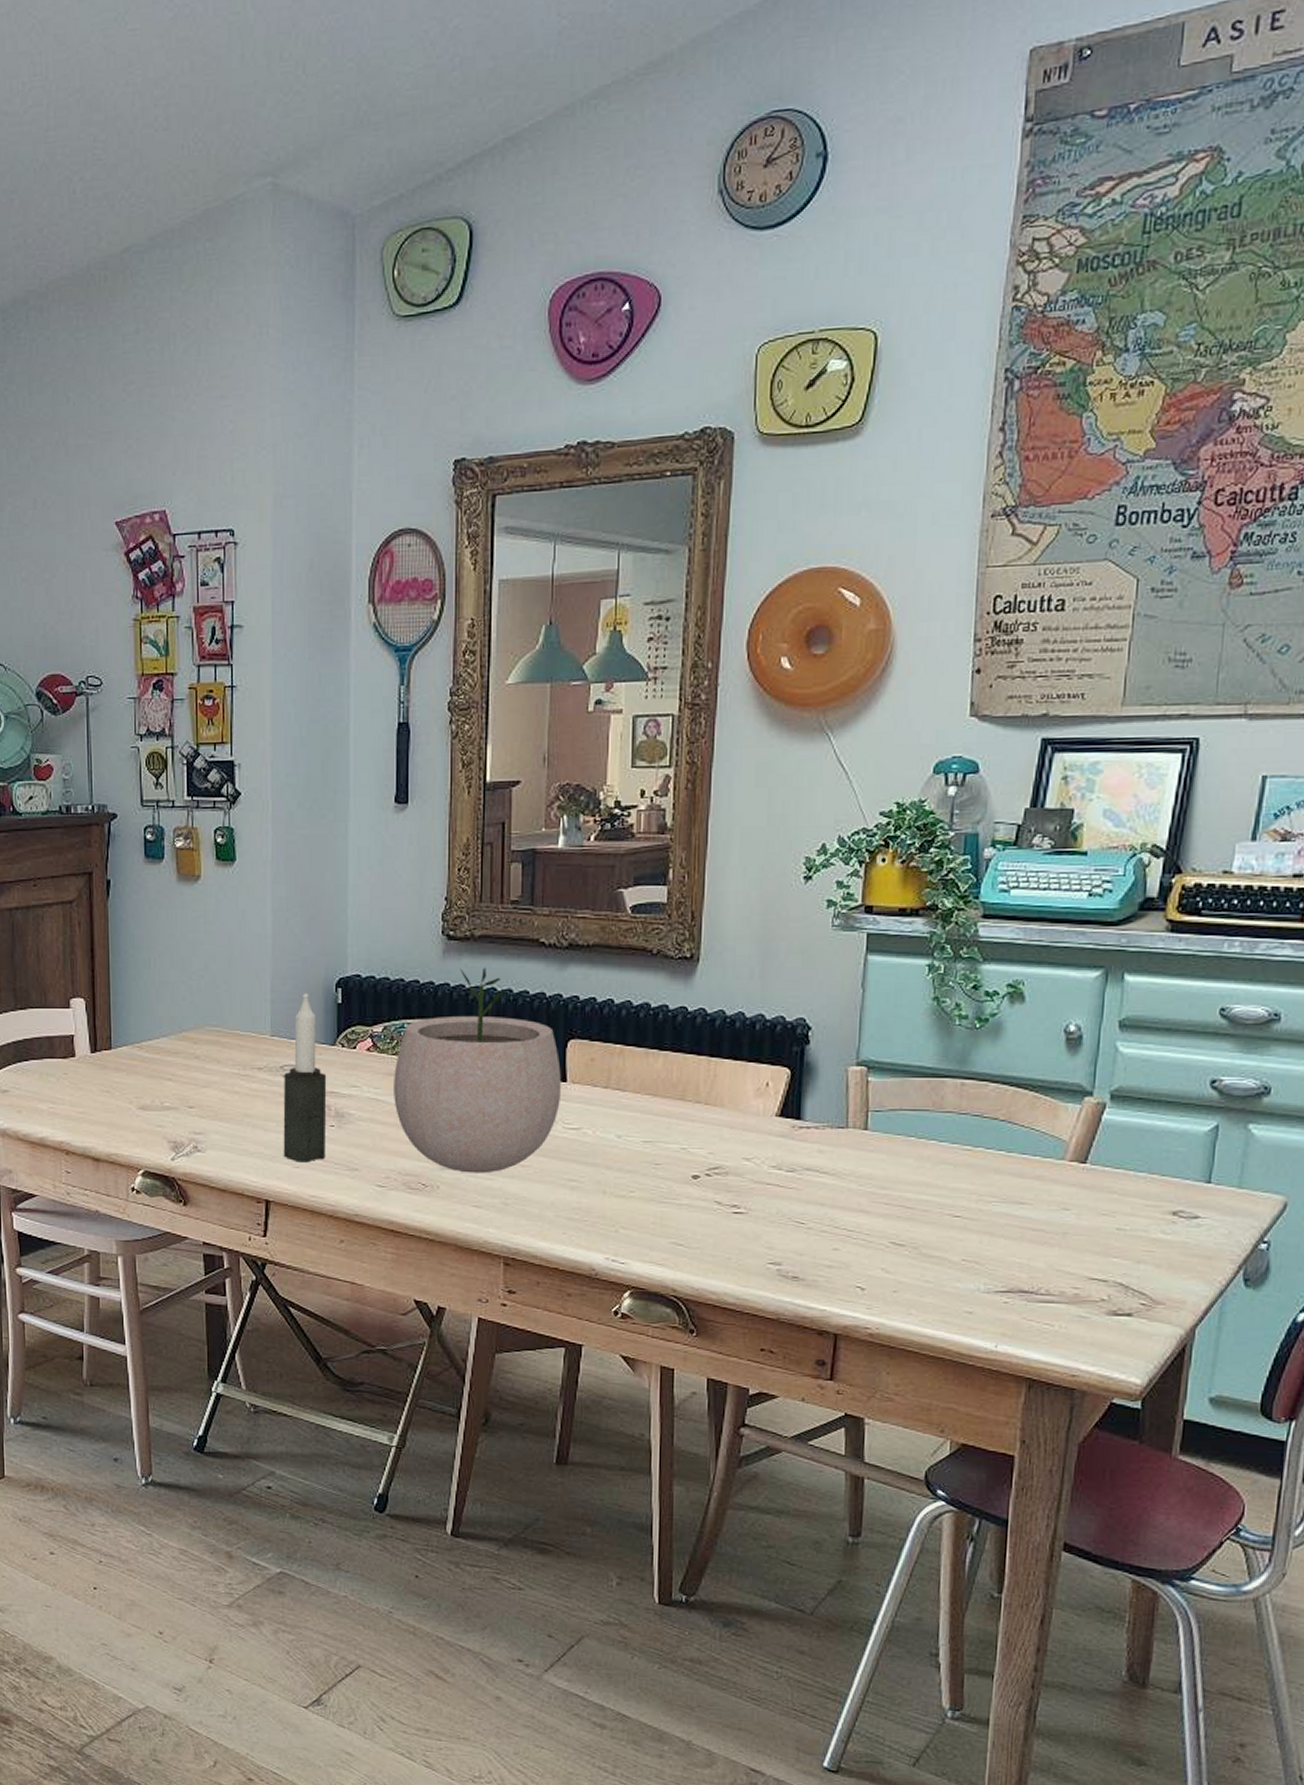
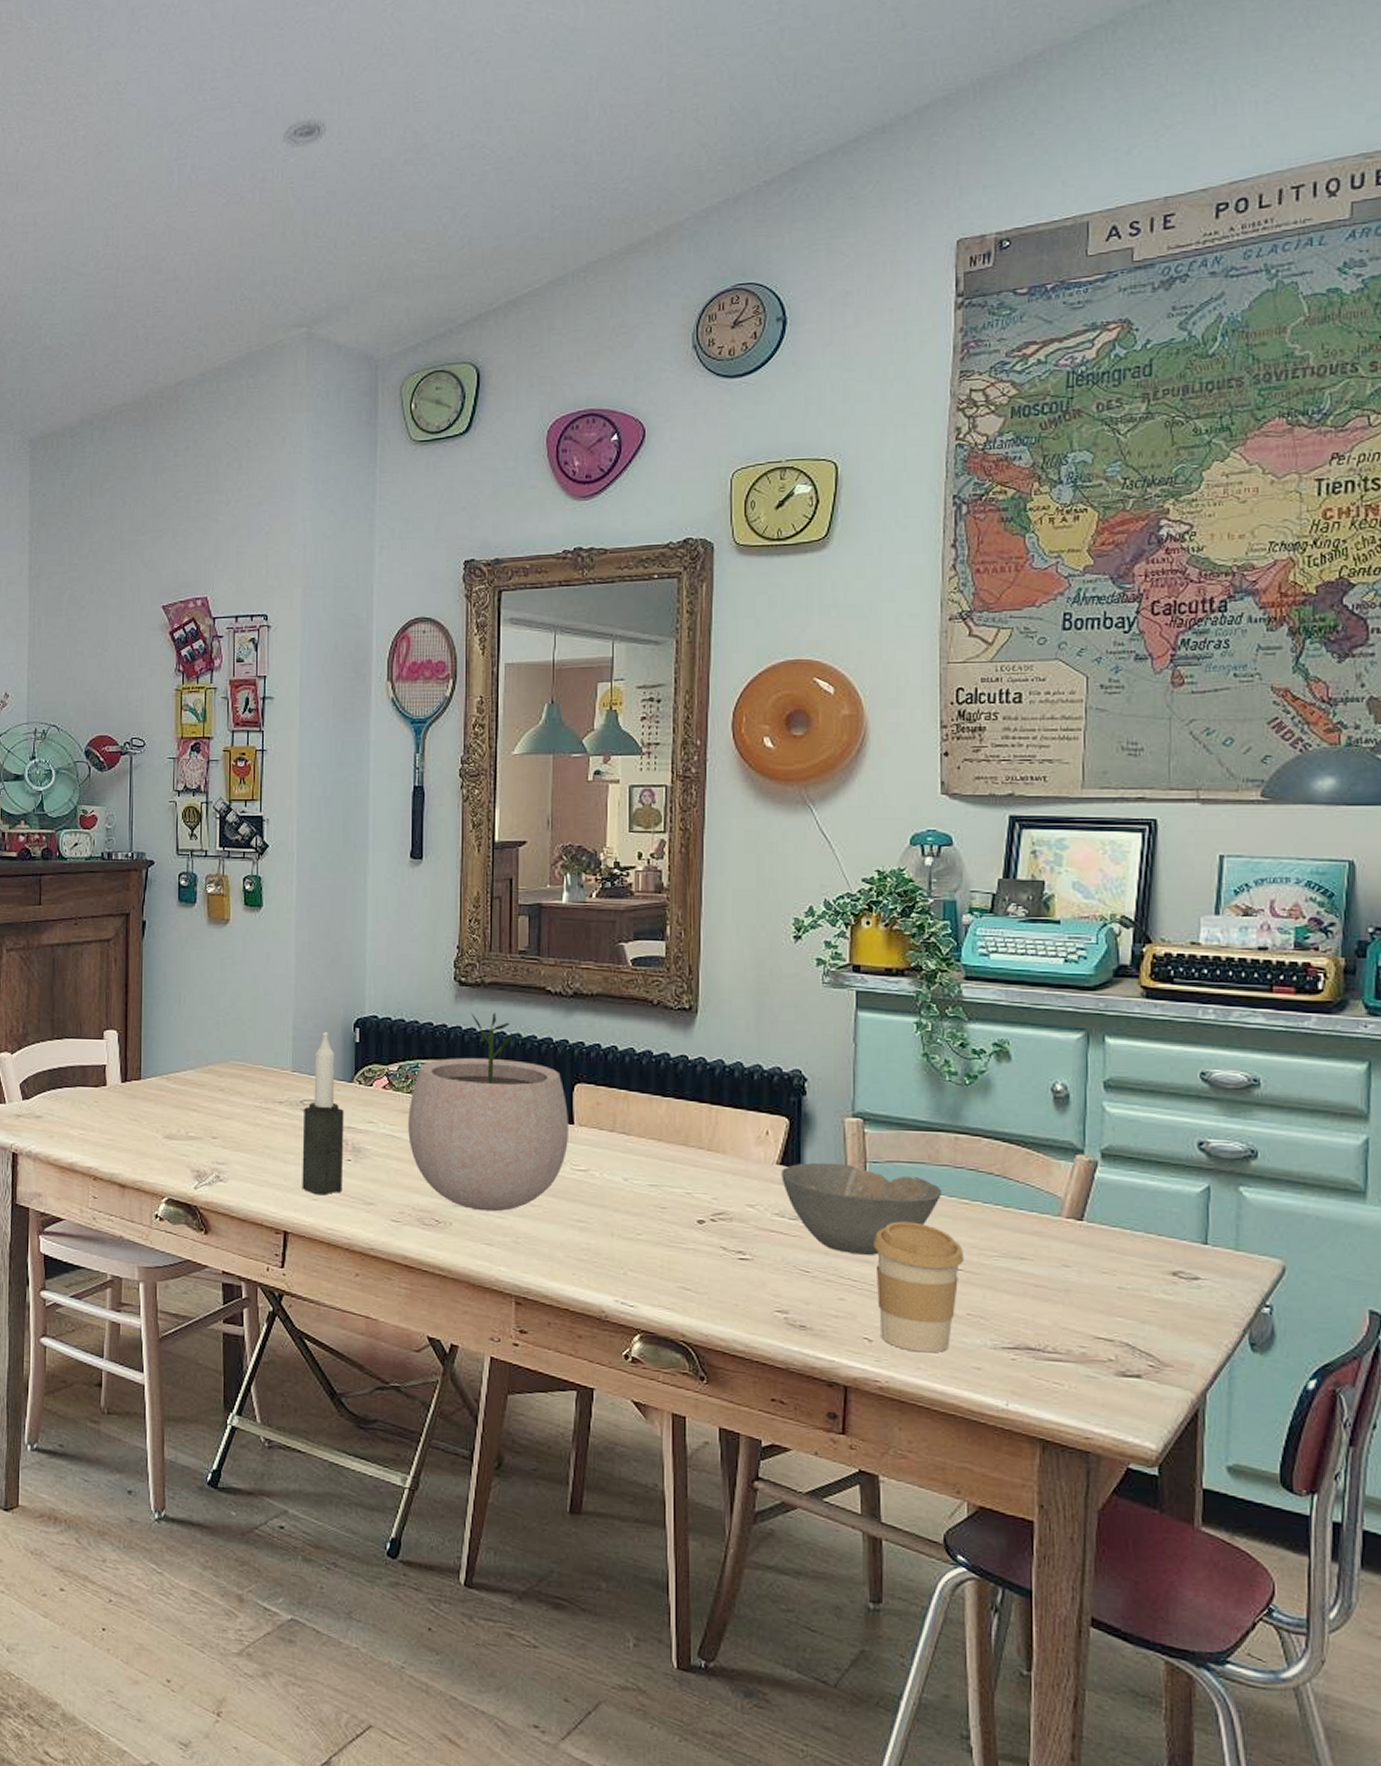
bowl: none [780,1113,945,1205] -> present [781,1162,942,1255]
coffee cup: none [871,1170,963,1299] -> present [874,1221,965,1353]

